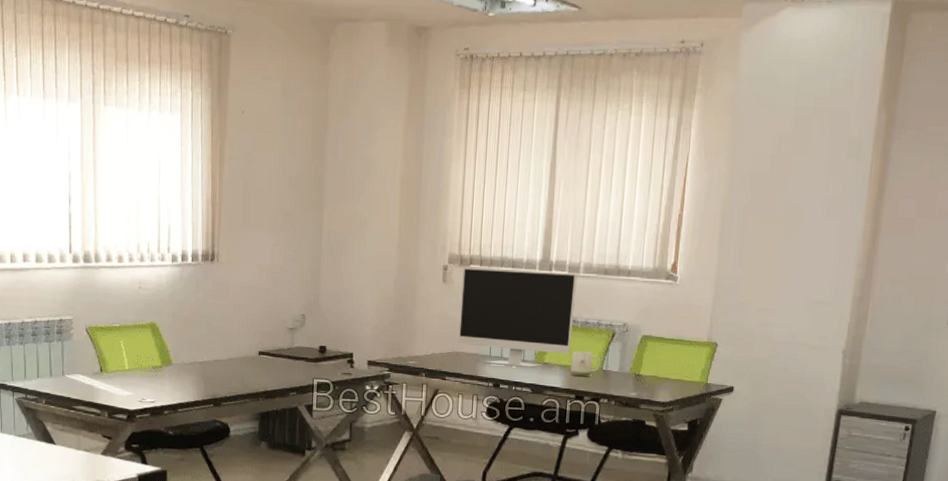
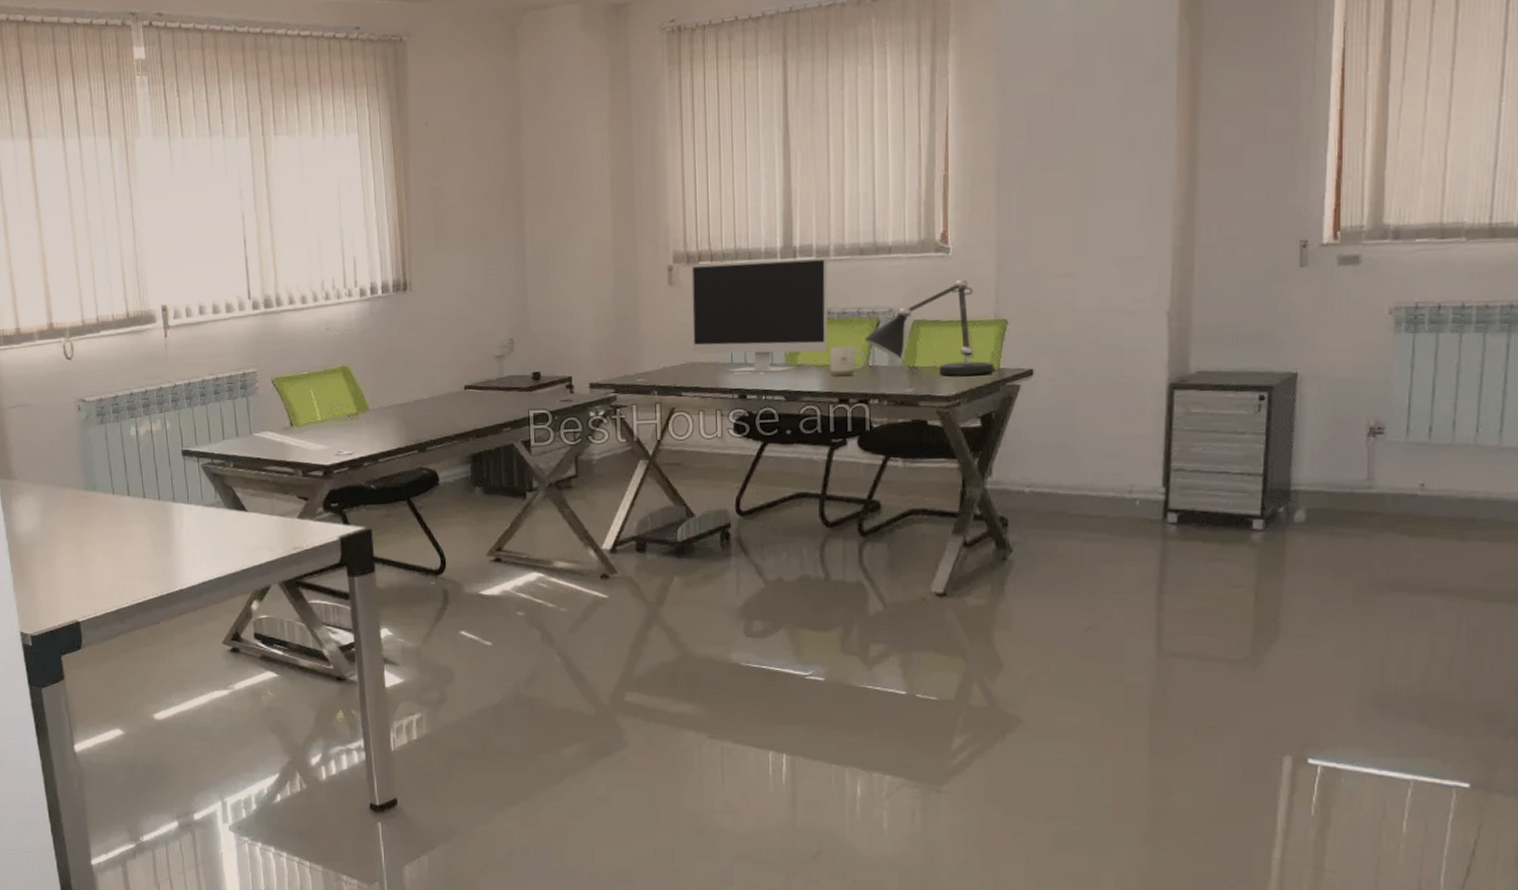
desk lamp: none [601,304,704,388] -> present [865,279,996,377]

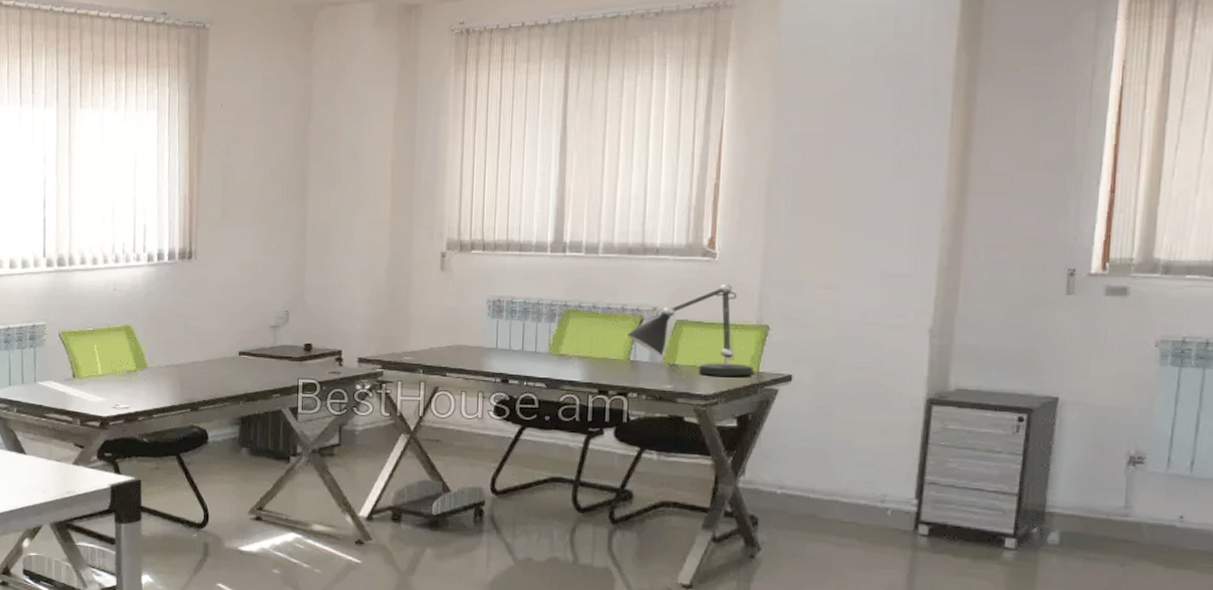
computer monitor: present [691,258,828,373] -> none [459,254,596,361]
mug: present [829,345,865,377] -> none [591,339,627,369]

